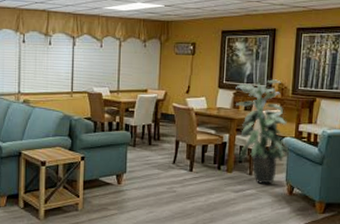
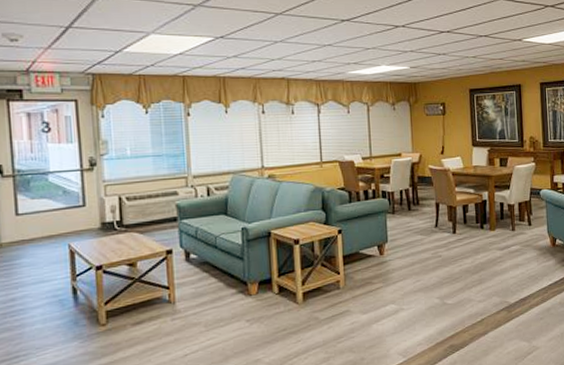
indoor plant: present [236,79,293,184] -> none [489,134,550,239]

